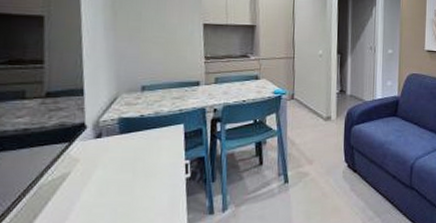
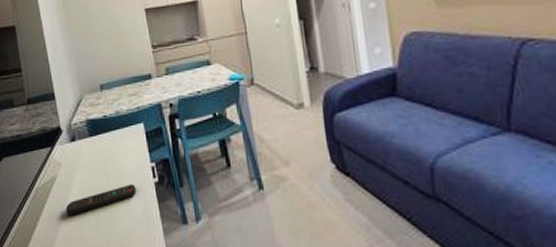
remote control: none [76,180,165,212] -> present [66,184,137,216]

